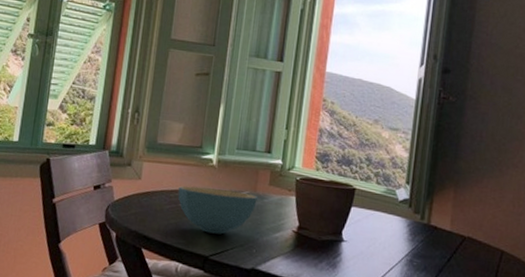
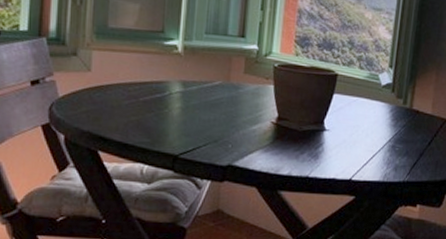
cereal bowl: present [178,186,257,235] -> none [138,77,231,130]

